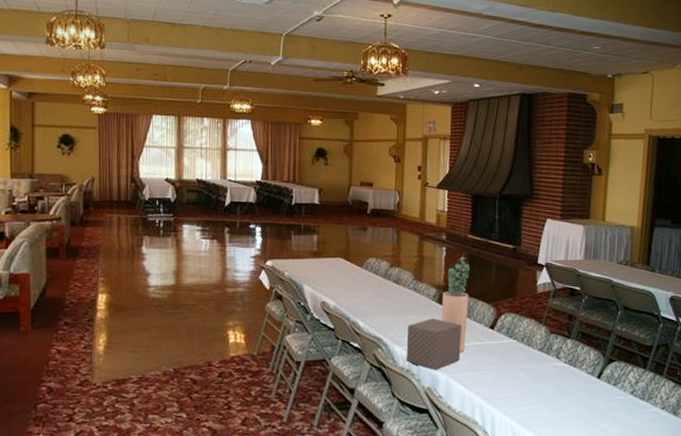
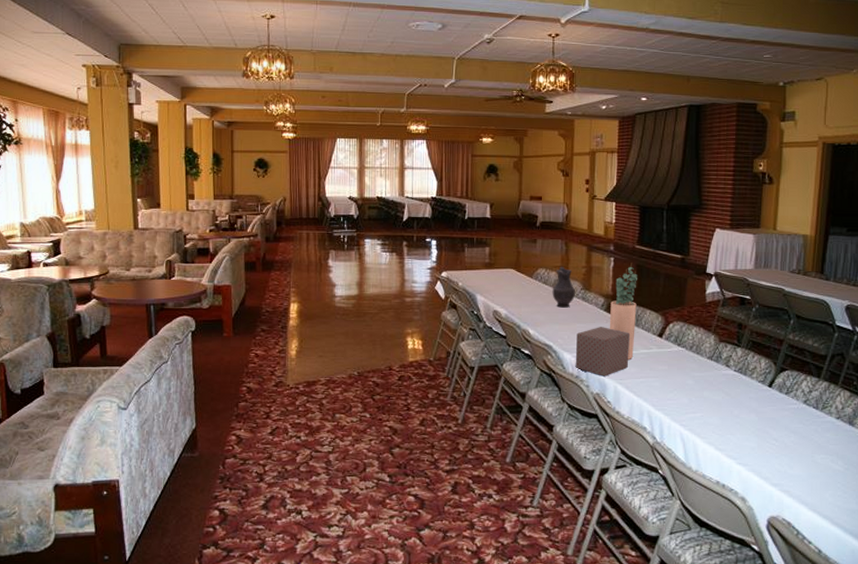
pitcher: none [383,255,406,299] -> present [552,266,575,308]

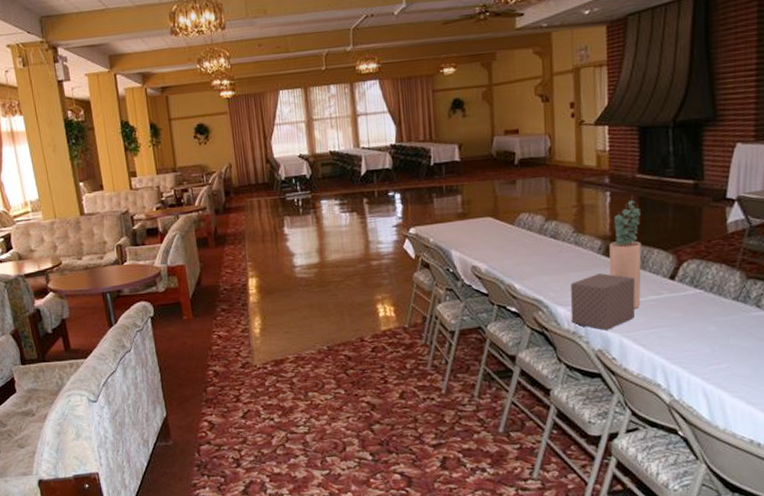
pitcher: present [552,266,575,308] -> none [538,208,566,256]

